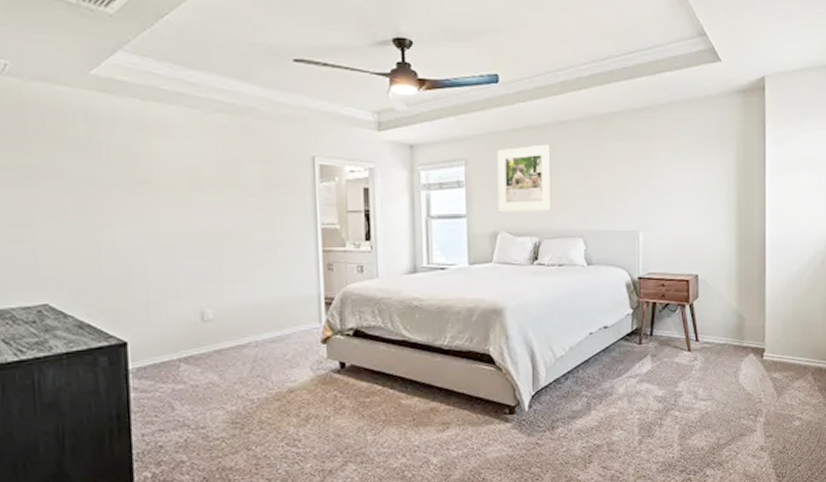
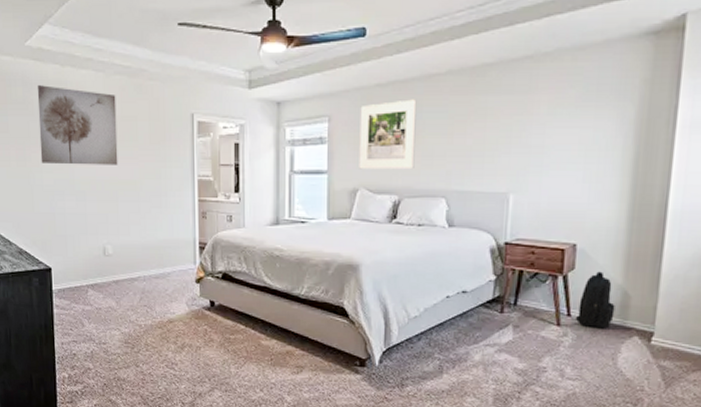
wall art: none [106,122,220,216] -> present [37,85,118,165]
backpack: none [703,298,733,350] -> present [576,271,615,329]

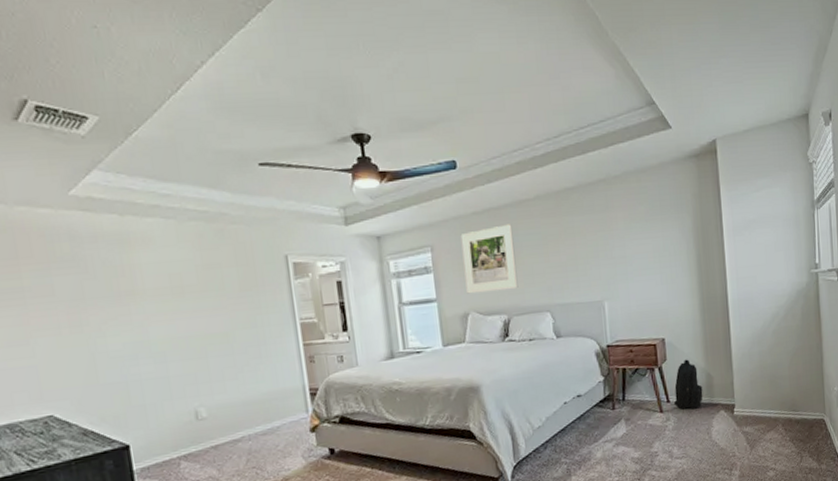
wall art: present [37,85,118,165] -> none [89,238,204,327]

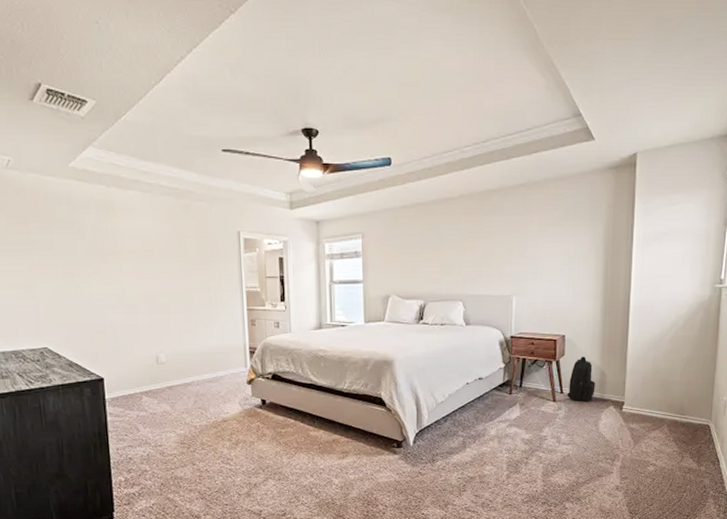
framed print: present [460,224,519,294] -> none [389,219,436,279]

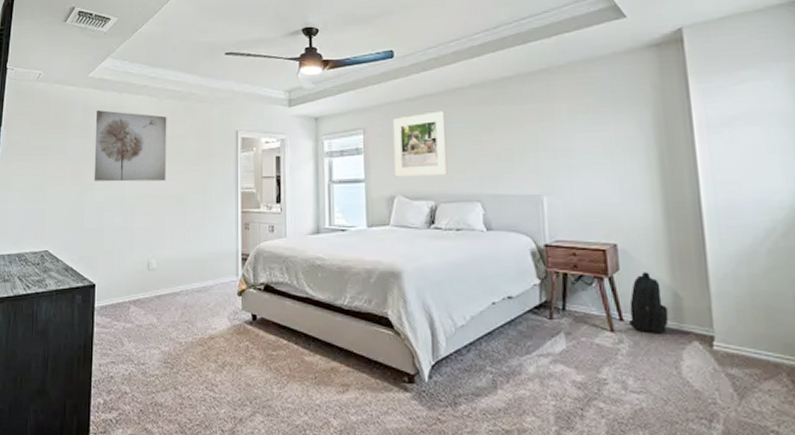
wall art: none [82,205,169,280] -> present [94,110,167,182]
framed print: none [389,219,436,279] -> present [392,111,448,177]

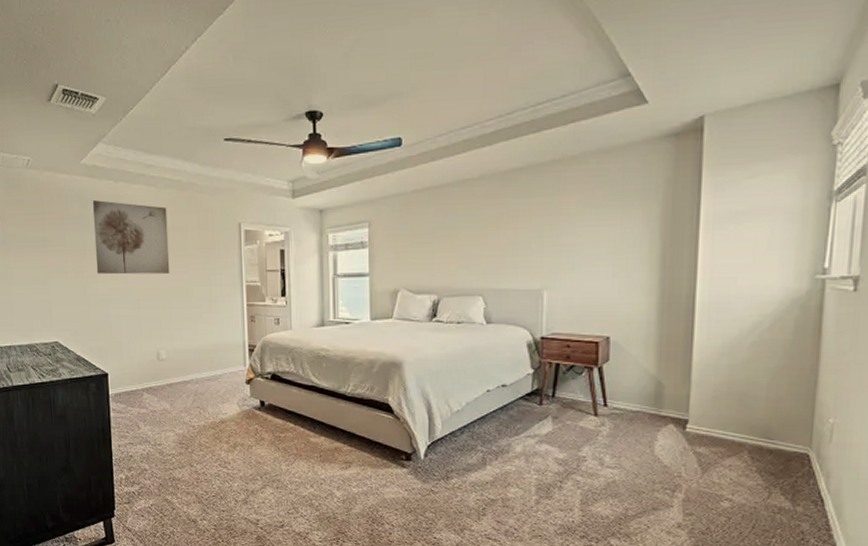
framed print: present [392,111,448,177] -> none [398,203,452,271]
backpack: present [629,272,669,334] -> none [613,362,650,418]

